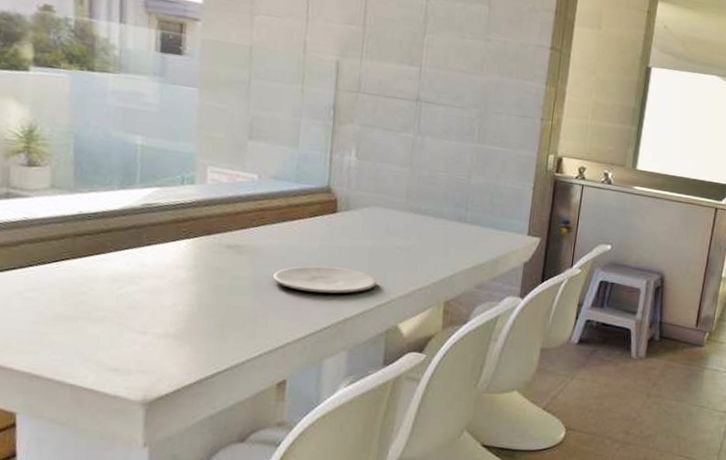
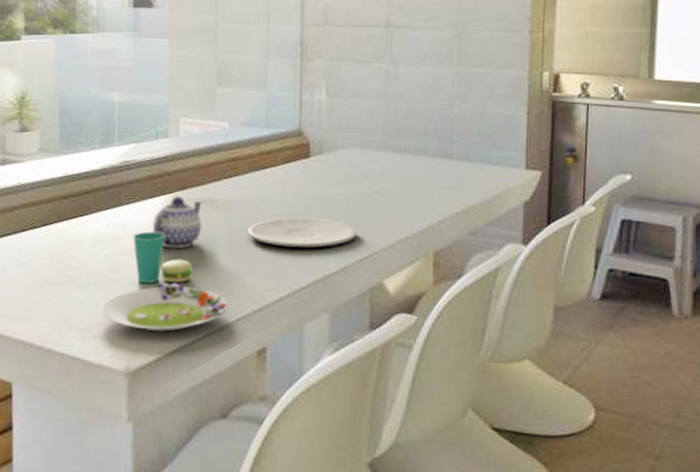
salad plate: none [118,320,251,366] -> present [101,282,229,332]
cup: none [154,272,217,322] -> present [133,231,194,284]
teapot: none [174,239,228,290] -> present [152,195,202,249]

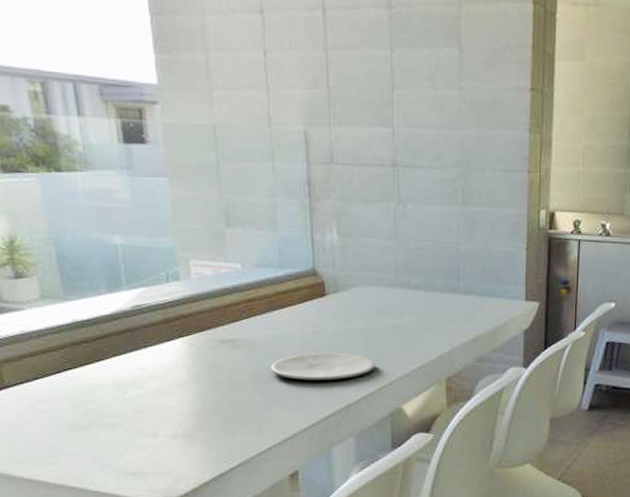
salad plate: present [101,282,229,332] -> none [131,420,259,464]
cup: present [133,231,194,284] -> none [155,373,221,423]
teapot: present [152,195,202,249] -> none [173,337,225,388]

